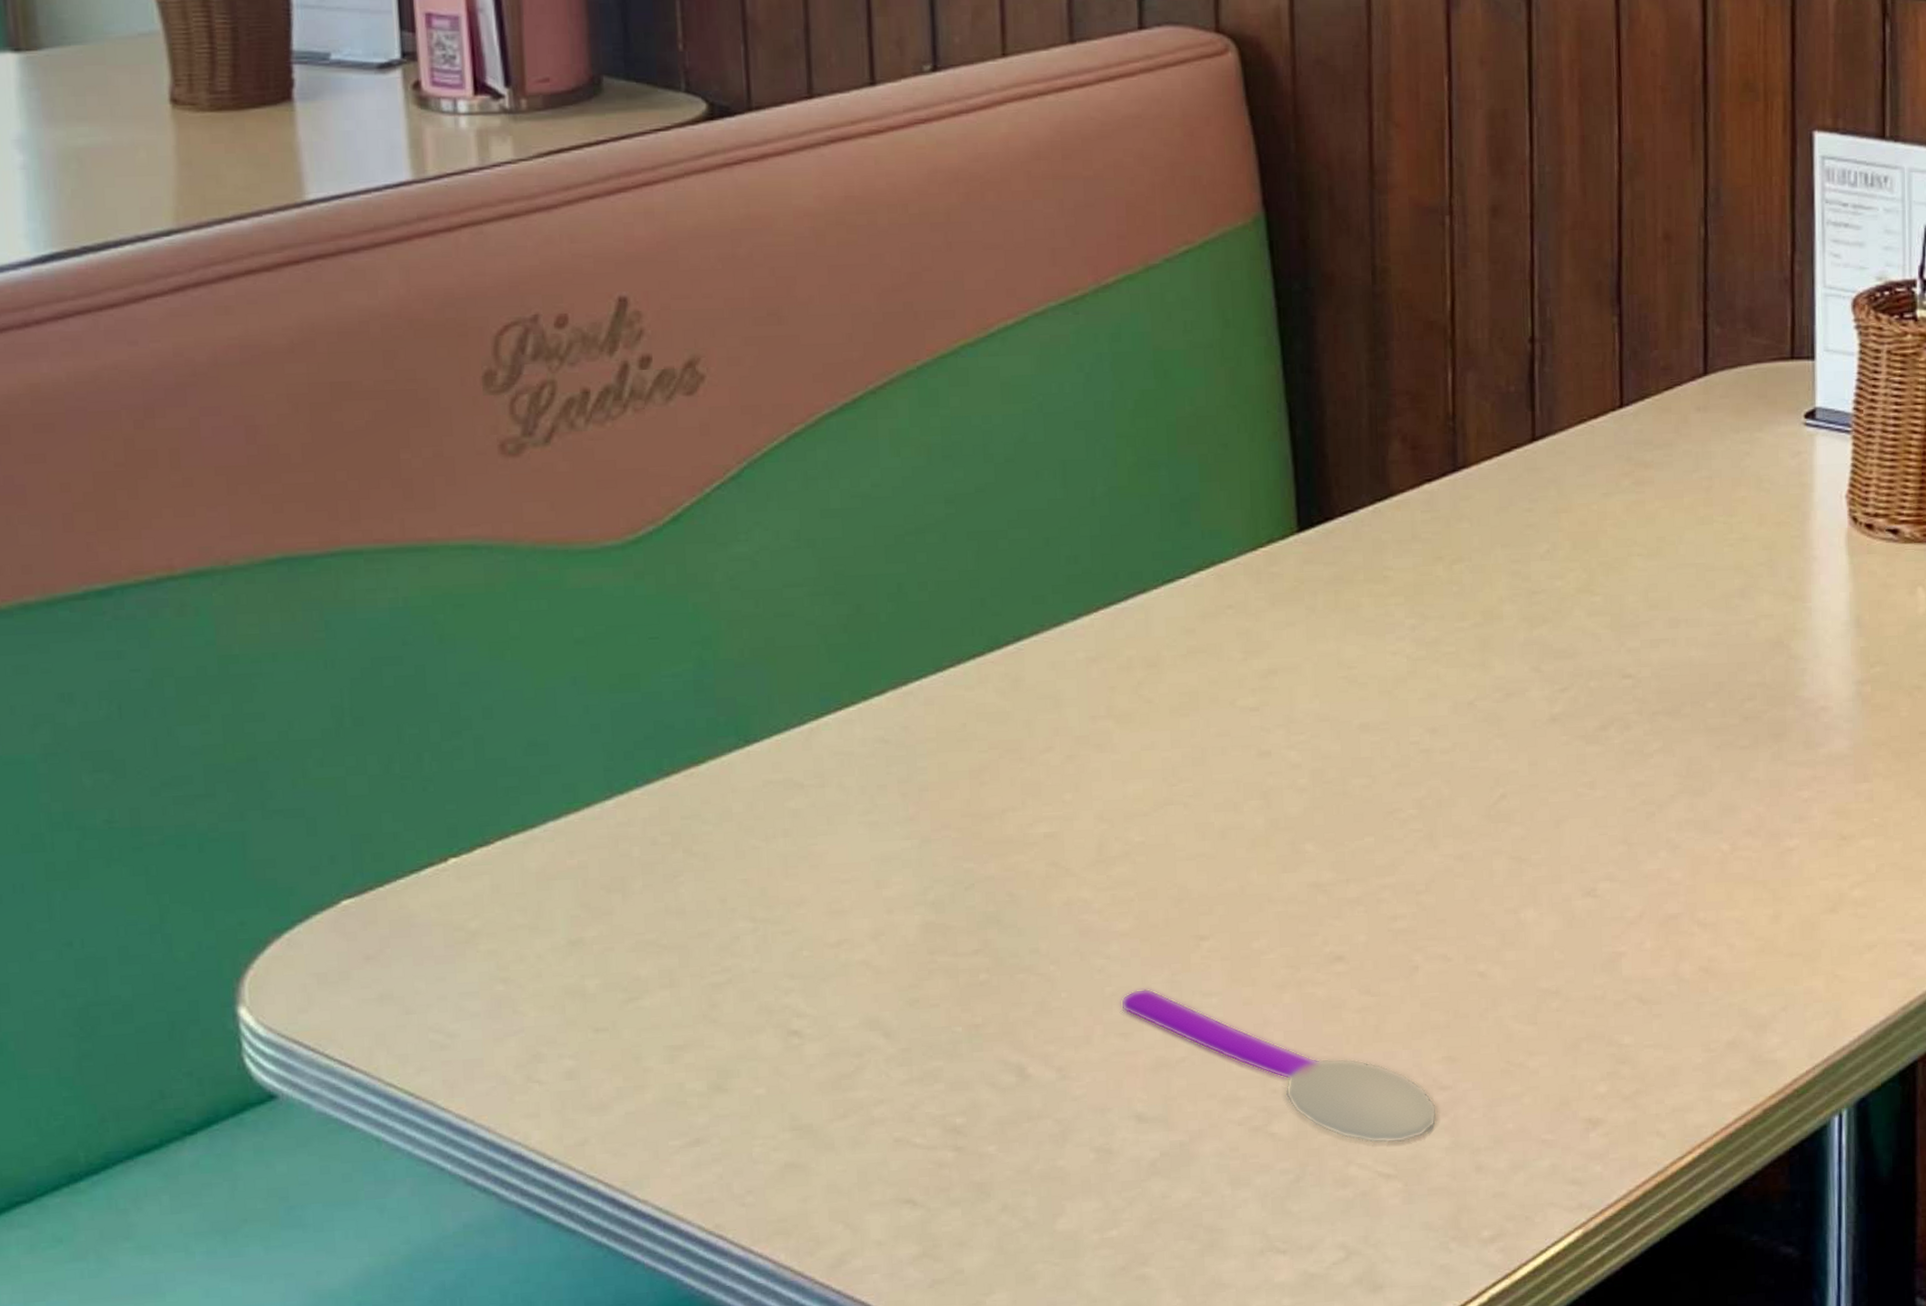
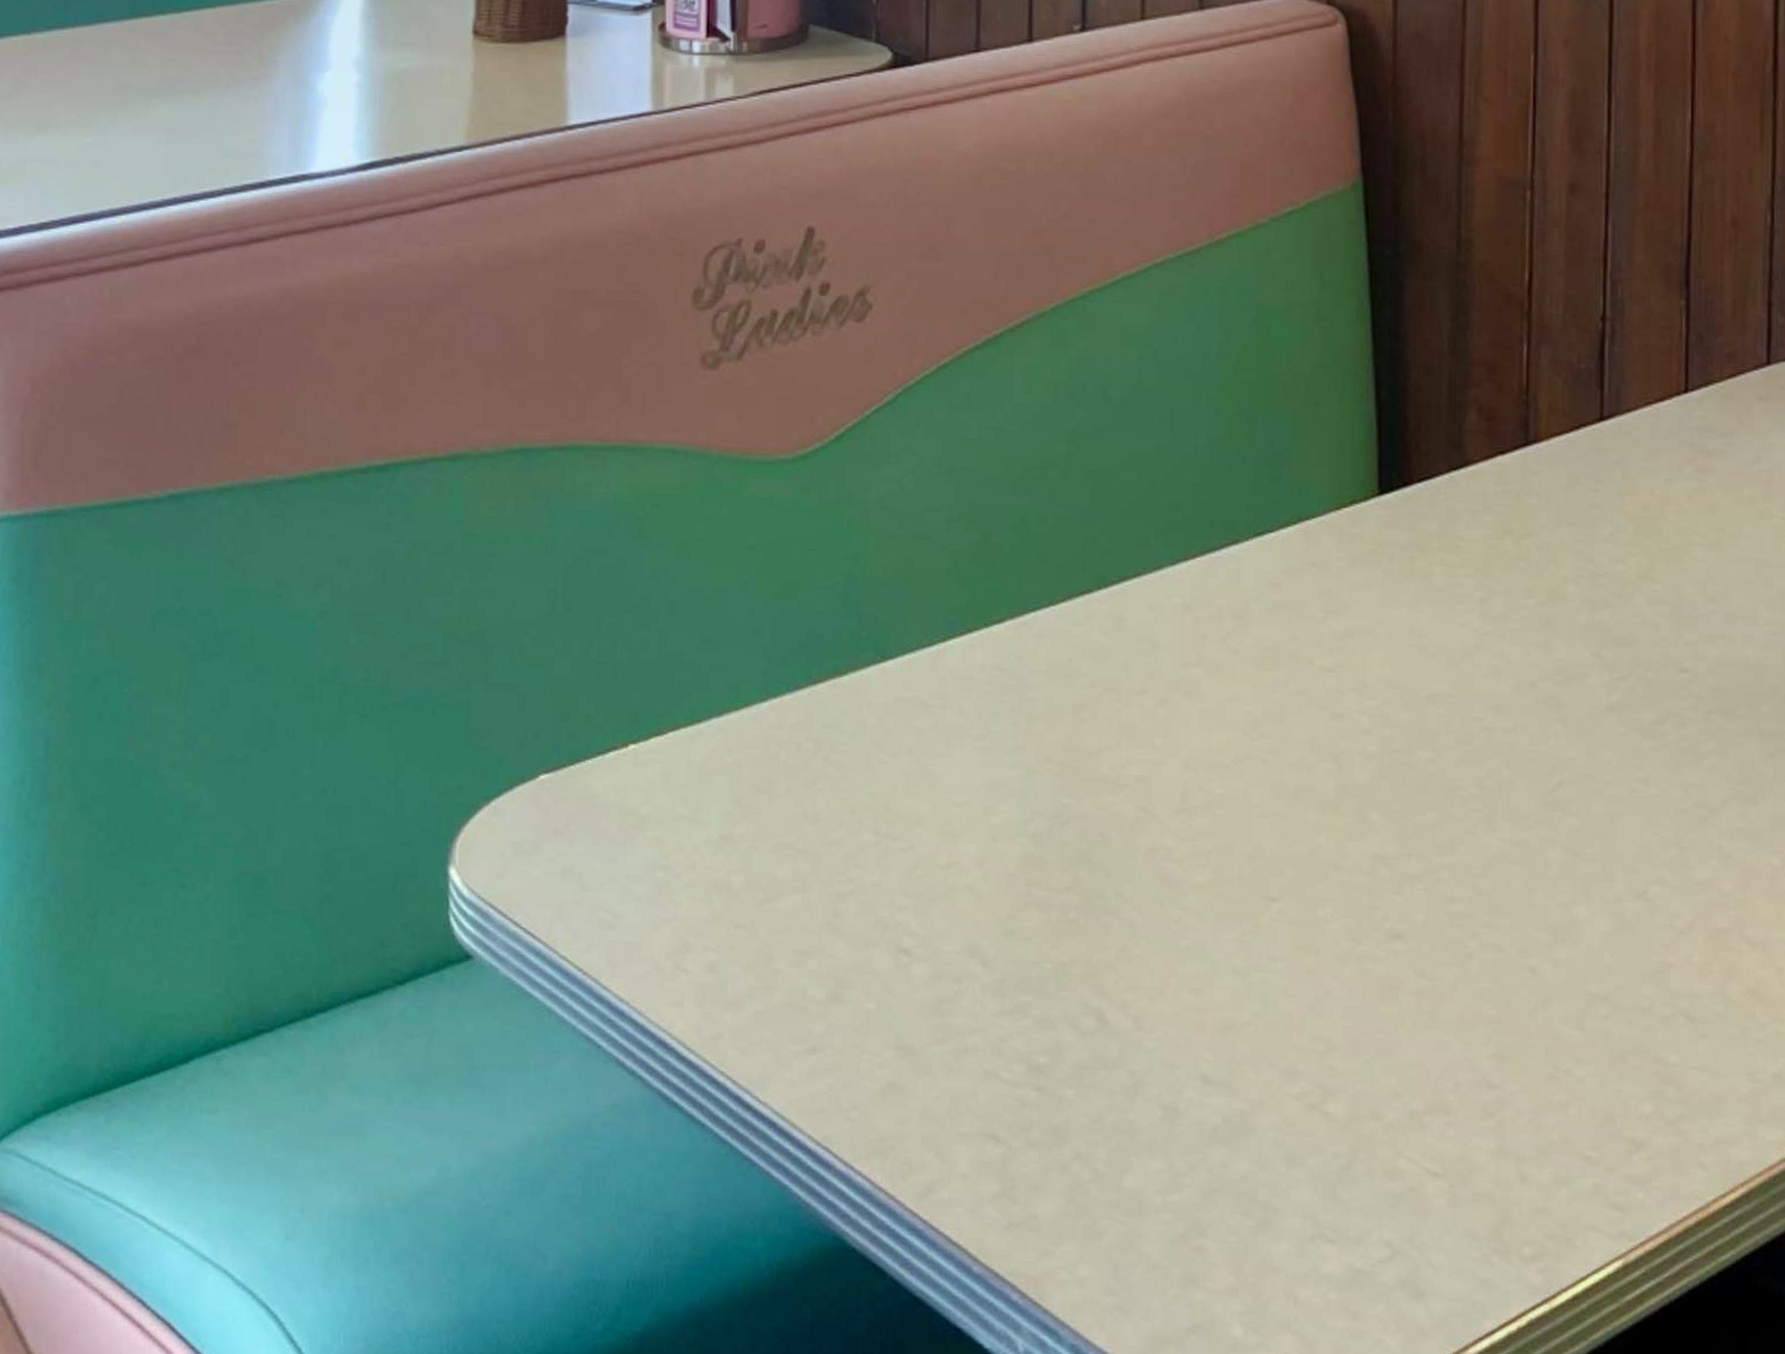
spoon: present [1120,988,1438,1144] -> none [1194,945,1485,1140]

